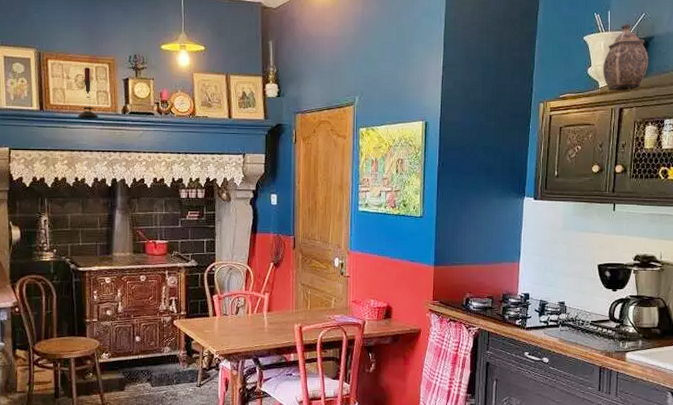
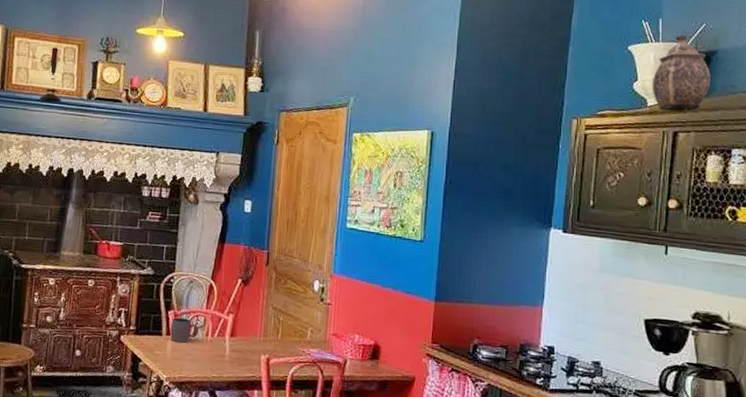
mug: none [216,300,240,322] -> present [170,317,199,344]

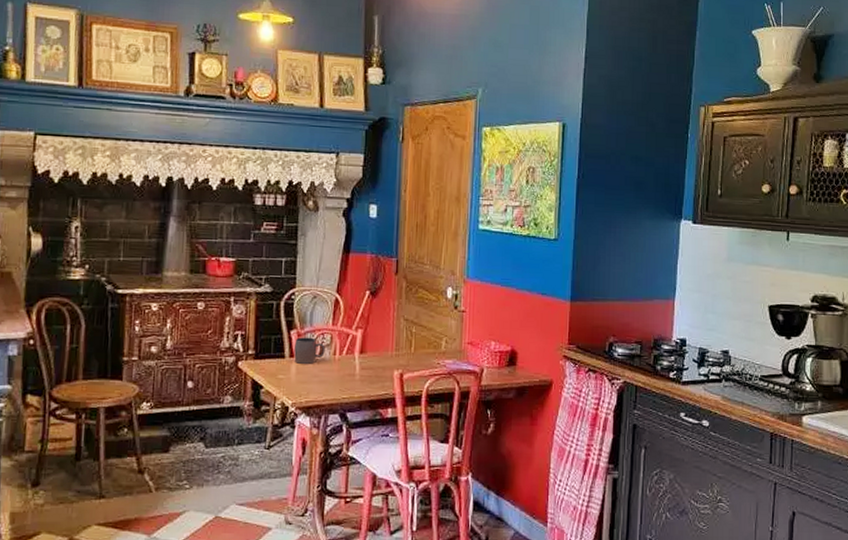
candle: present [39,46,61,103] -> none [126,35,154,102]
decorative jar: present [653,34,710,112] -> none [775,18,827,97]

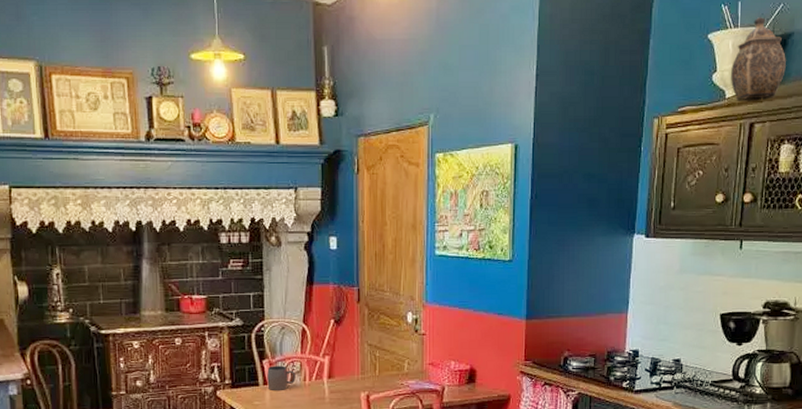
decorative jar: none [775,18,827,97] -> present [731,17,786,101]

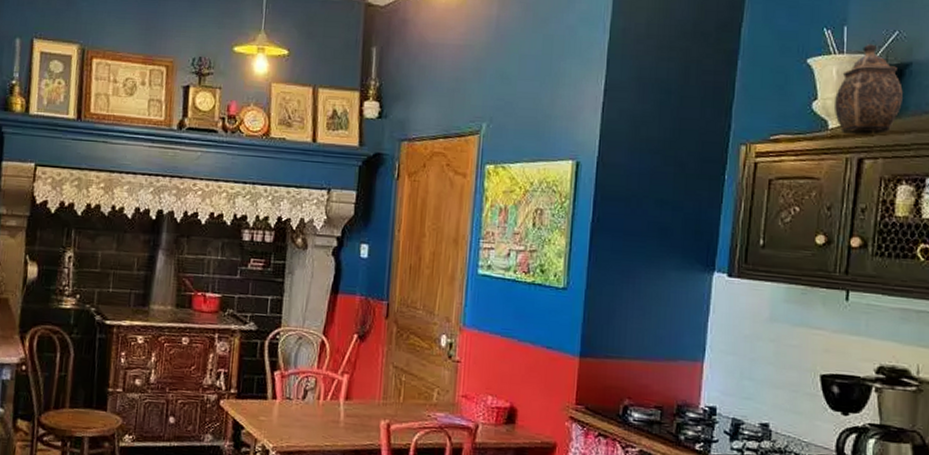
mug: present [267,365,296,391] -> none [276,378,309,409]

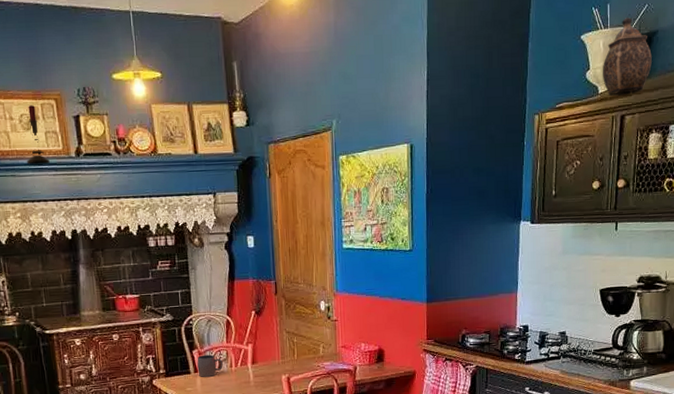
candle: none [122,69,148,135] -> present [26,104,50,166]
mug: none [276,378,309,409] -> present [197,354,223,378]

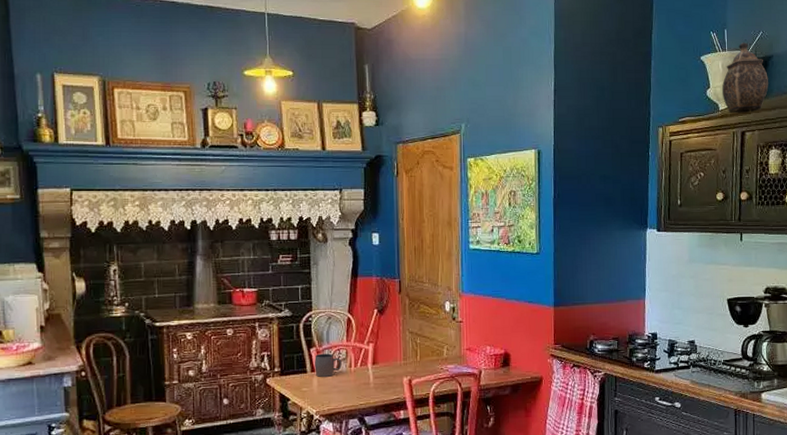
candle: present [26,104,50,166] -> none [149,95,174,155]

